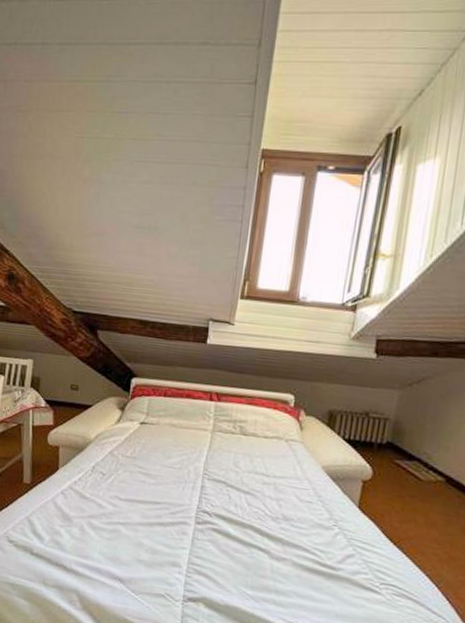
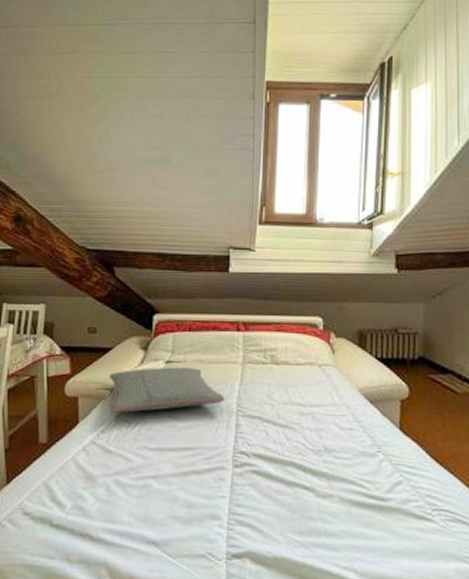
pillow: none [87,426,193,466] -> present [109,367,225,413]

